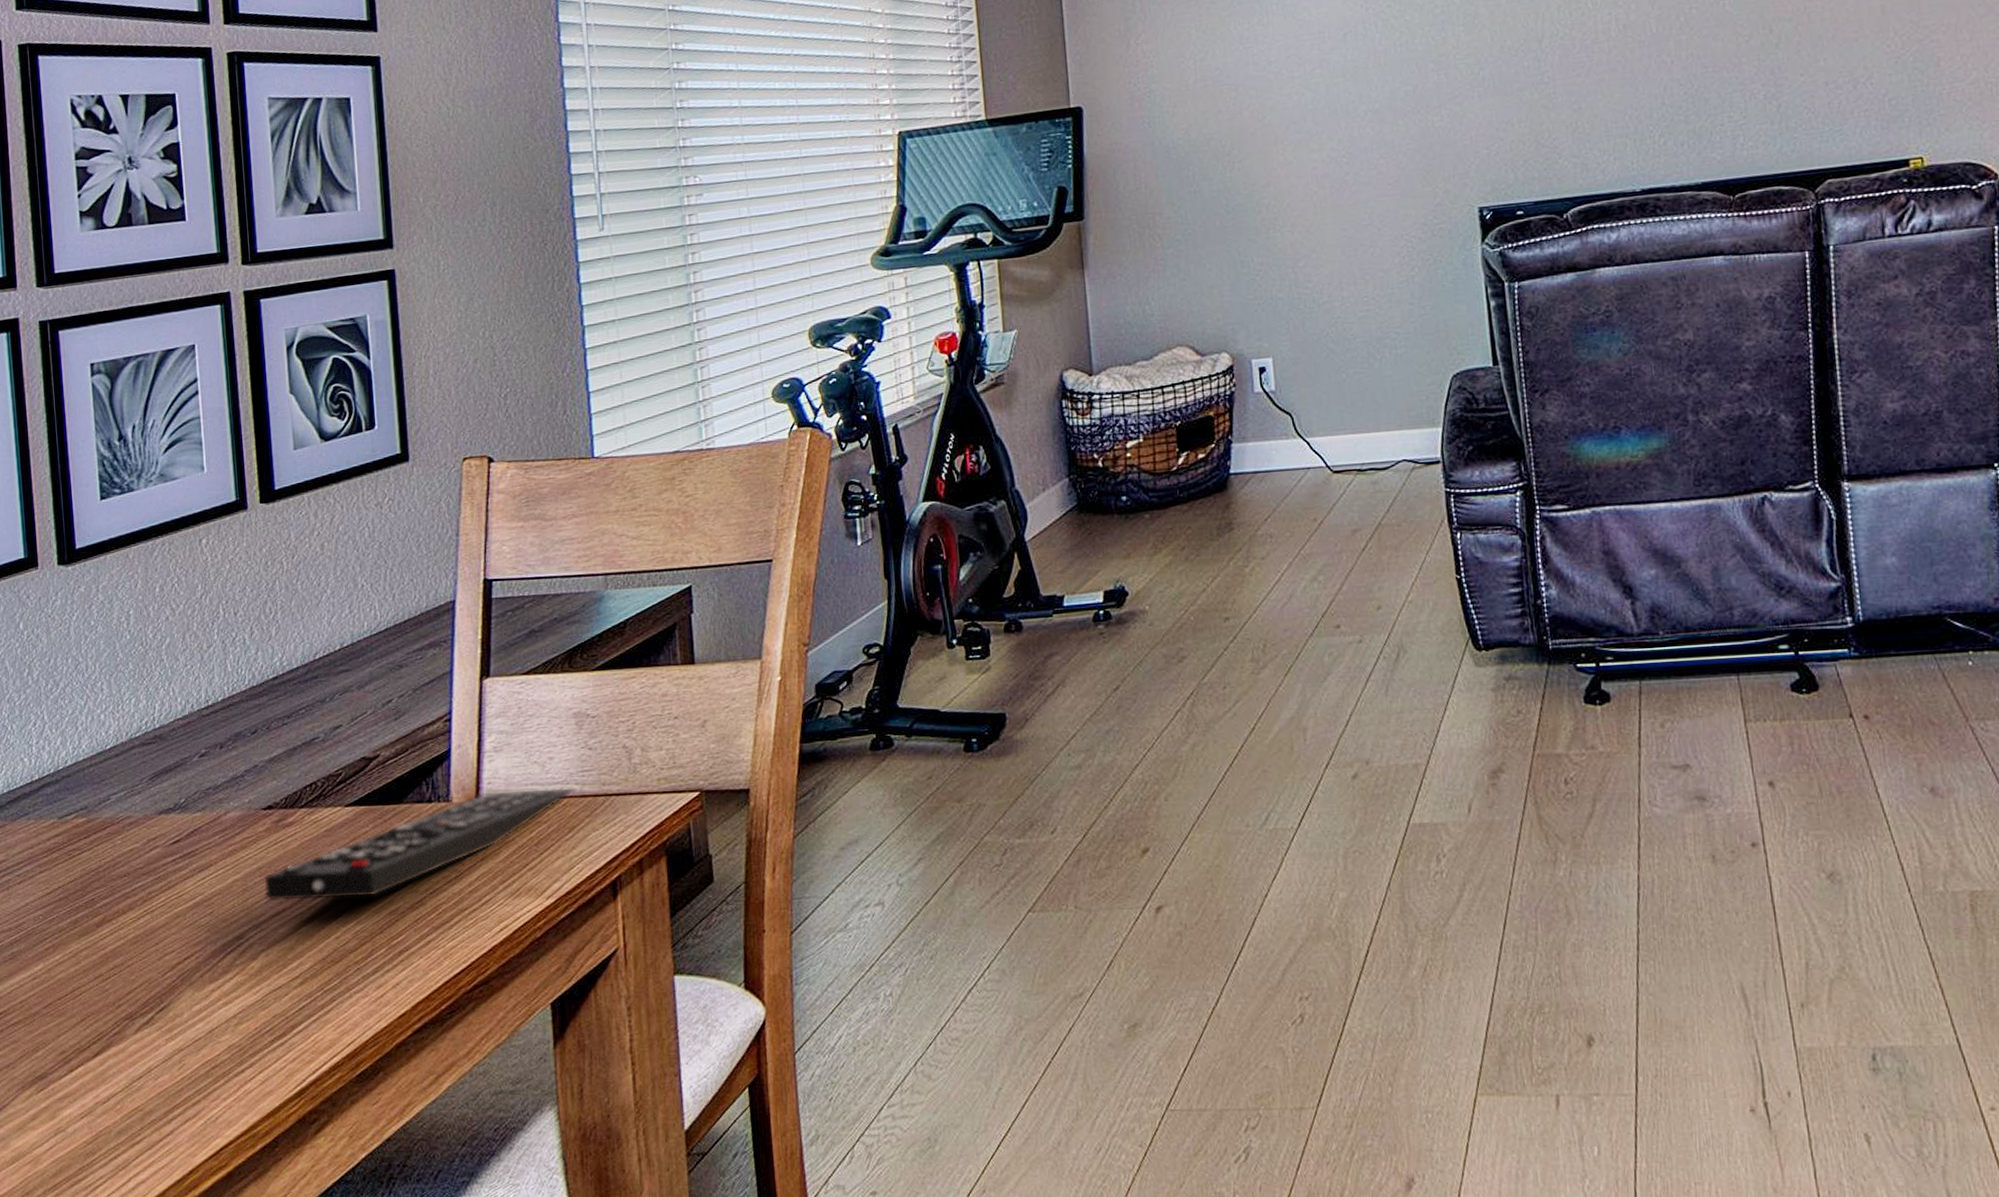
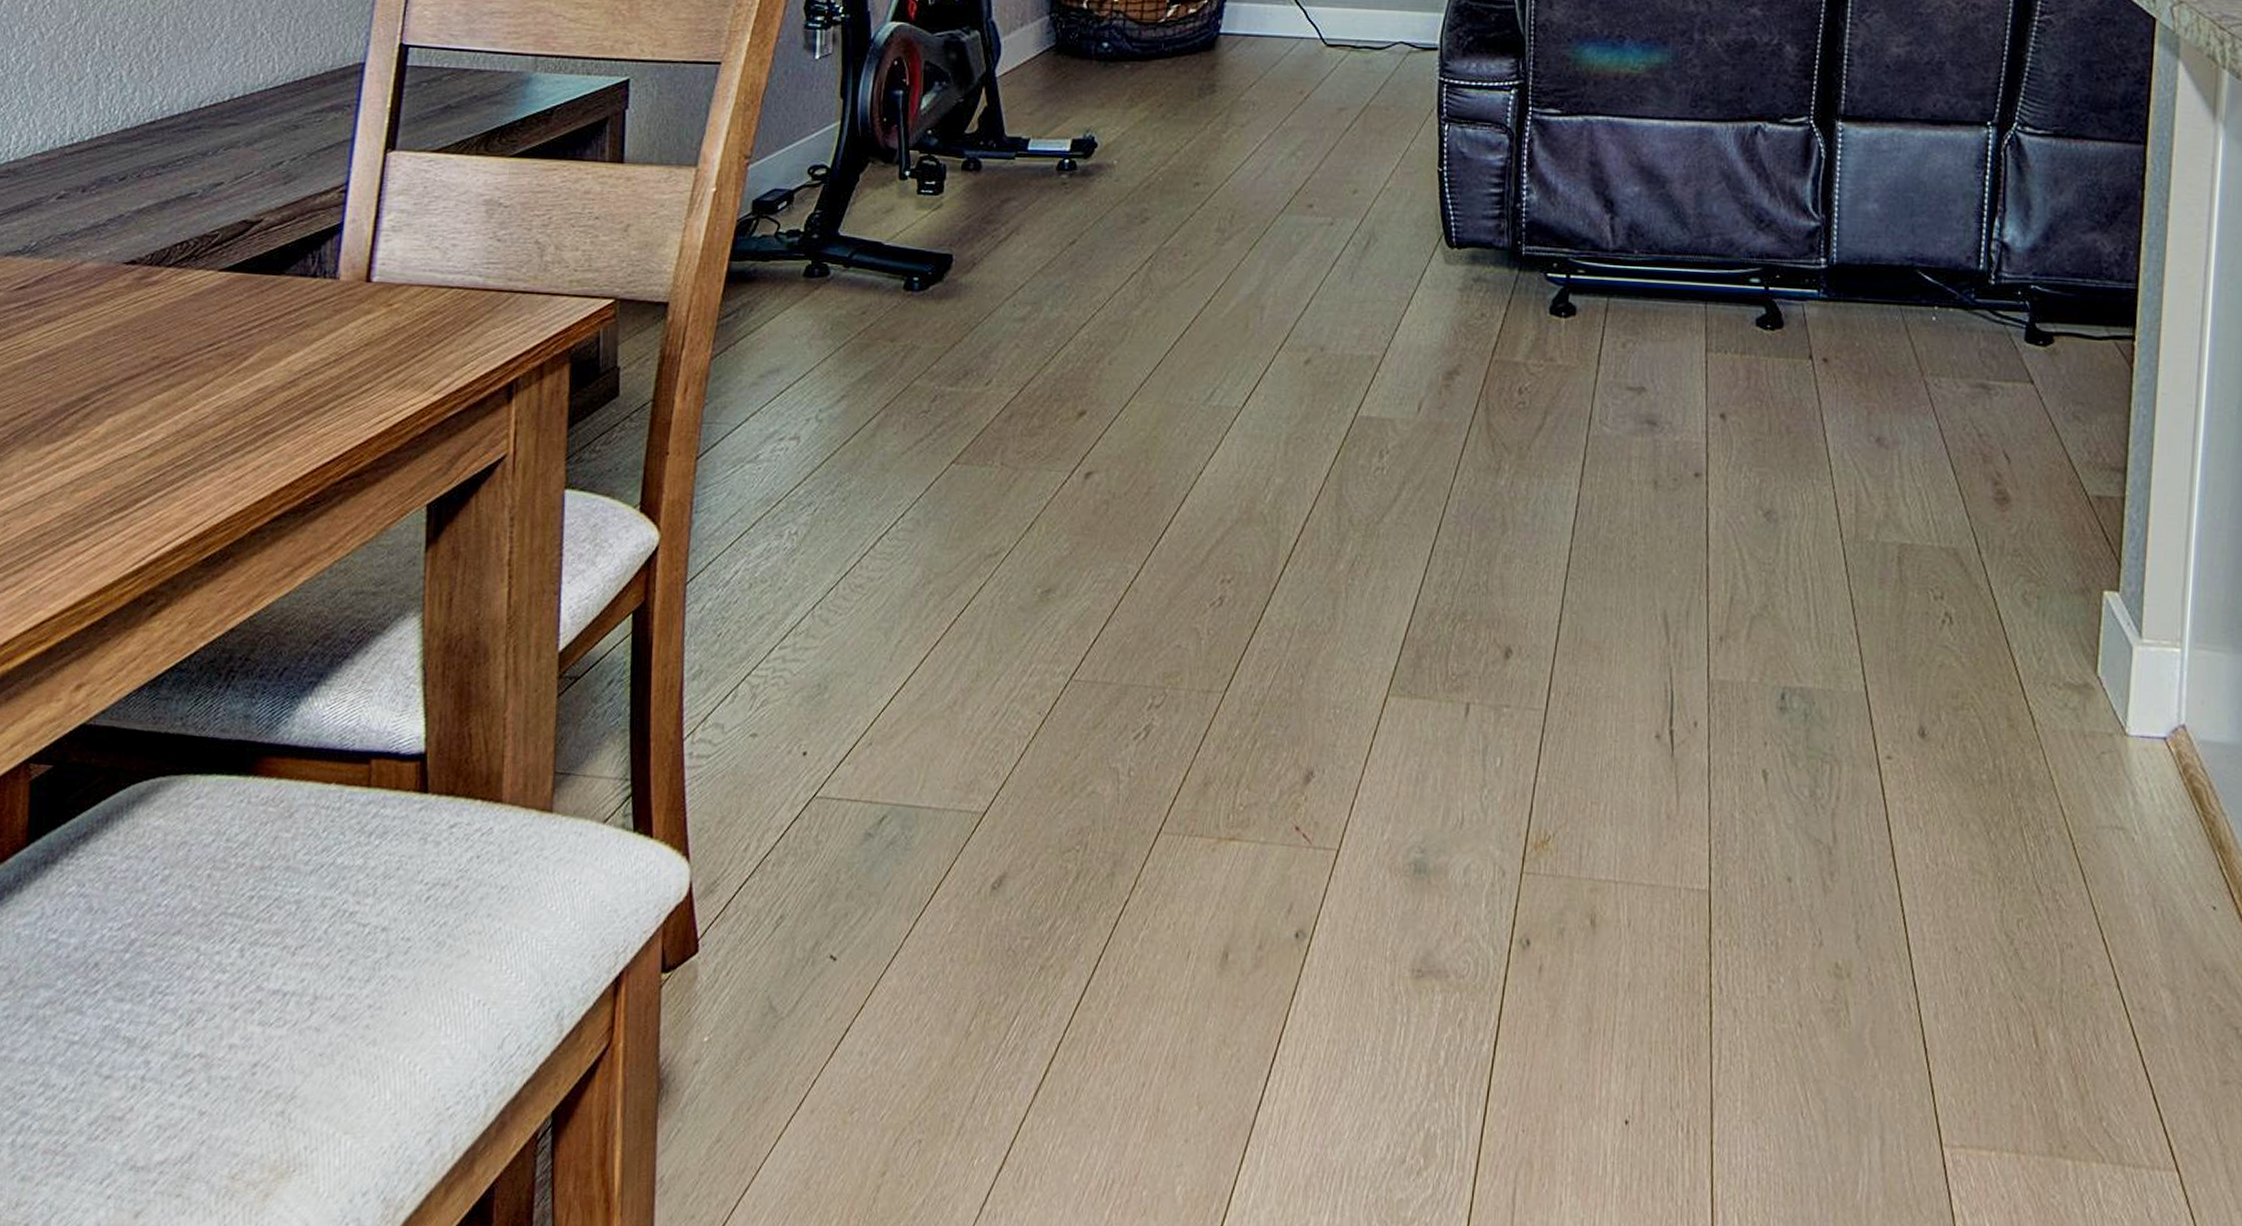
remote control: present [264,786,575,902] -> none [118,272,478,372]

